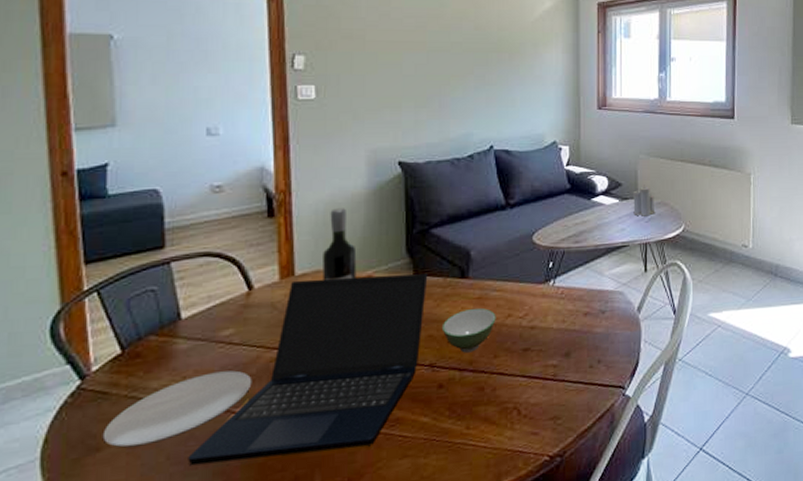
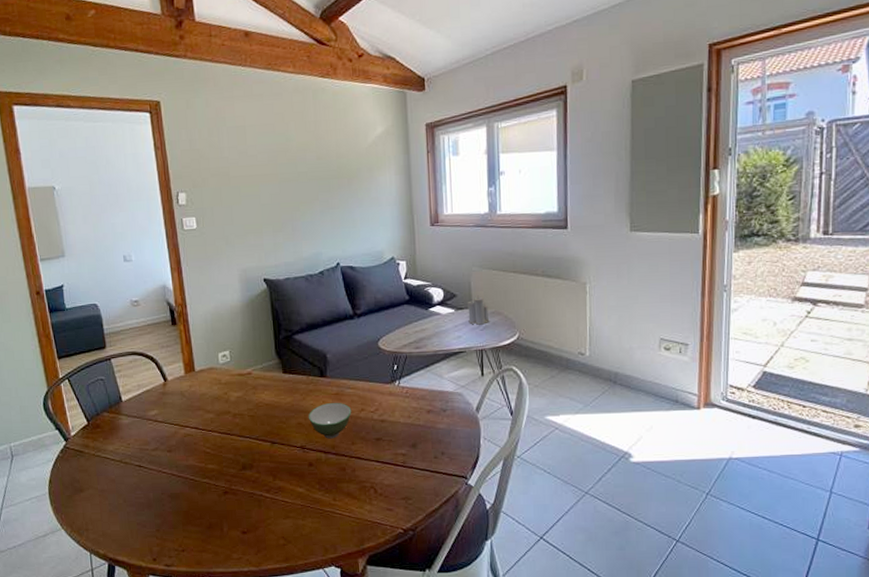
plate: present [102,370,252,448] -> none [83,441,174,491]
laptop: present [188,273,428,466] -> none [137,372,294,508]
bottle: present [323,208,357,280] -> none [213,318,240,375]

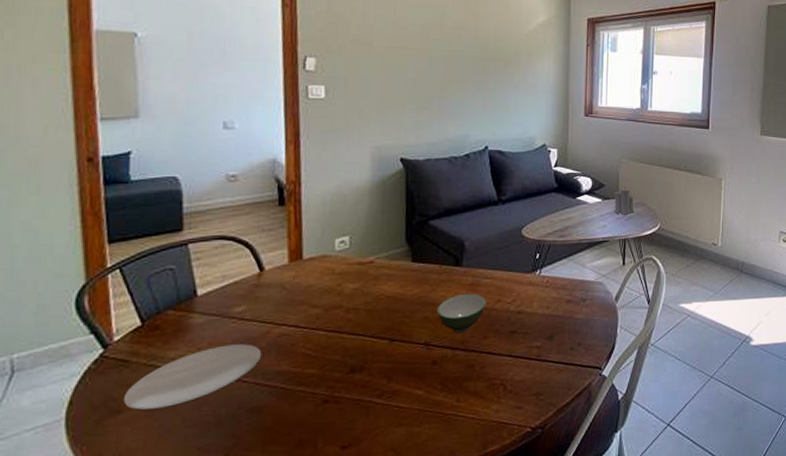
plate: none [83,441,174,491] -> present [123,344,262,411]

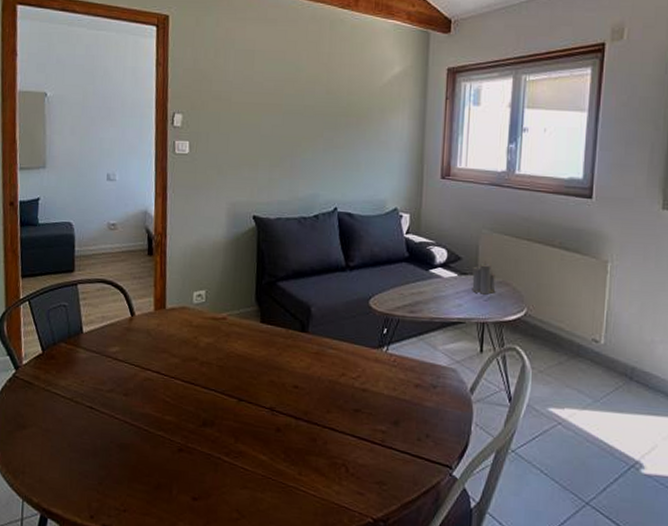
plate: present [123,344,262,411] -> none [27,381,131,432]
bowl: present [436,293,487,334] -> none [282,362,331,404]

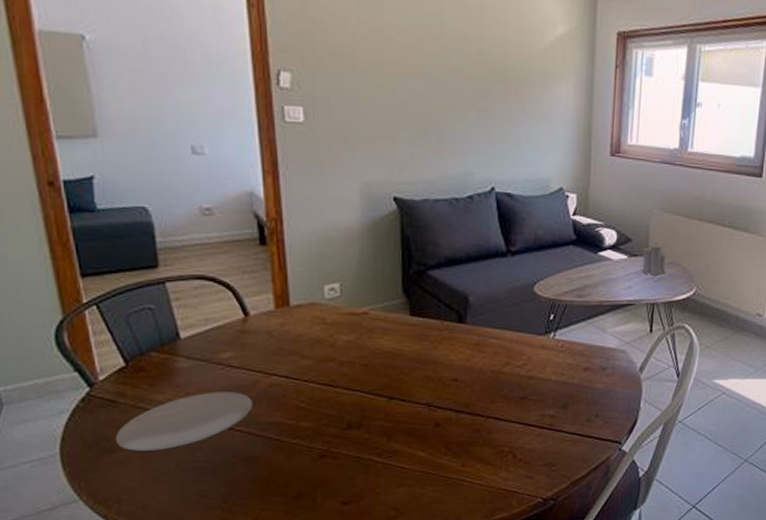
plate: none [27,381,131,432] -> present [115,392,253,452]

